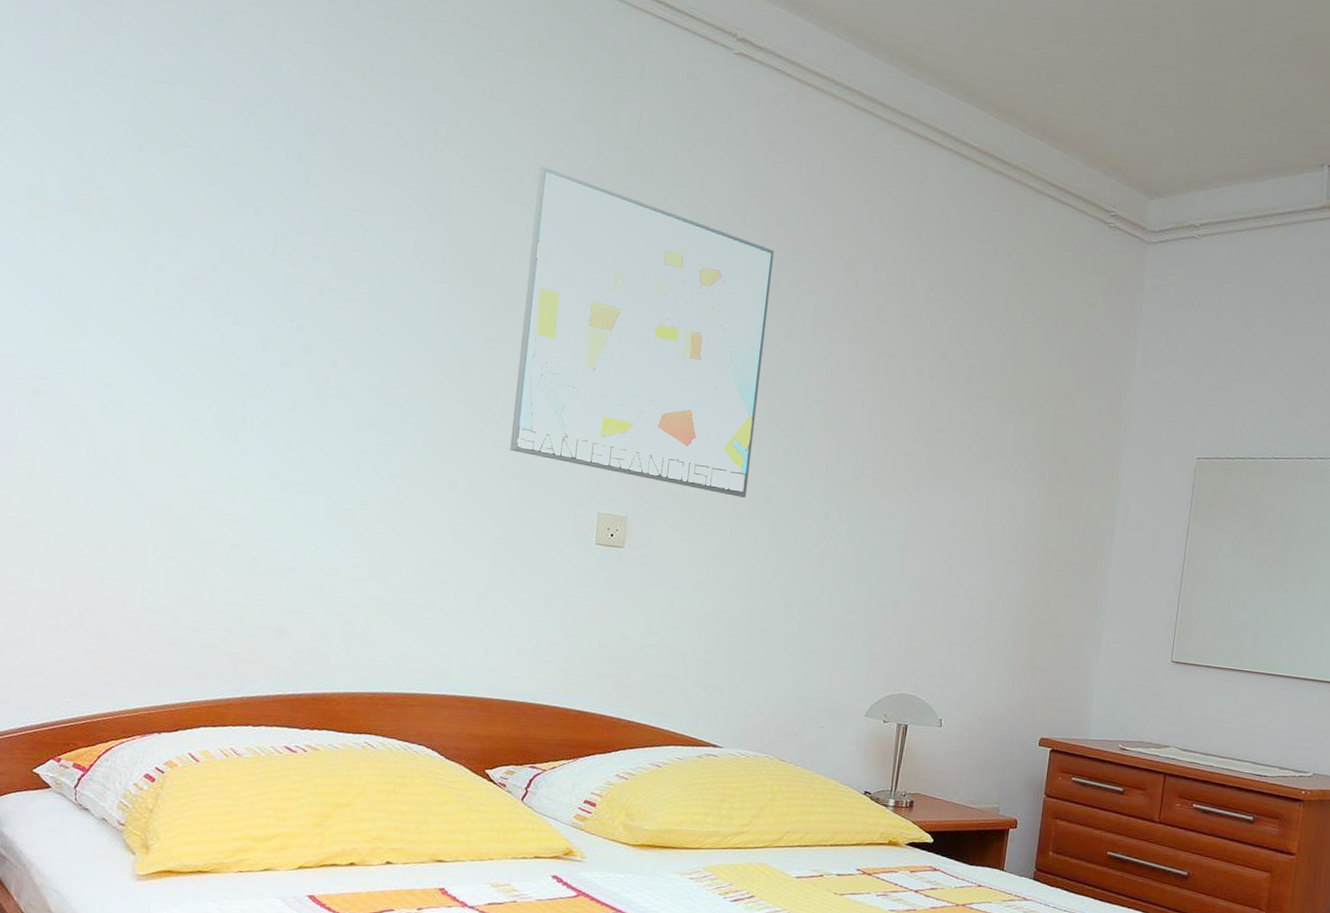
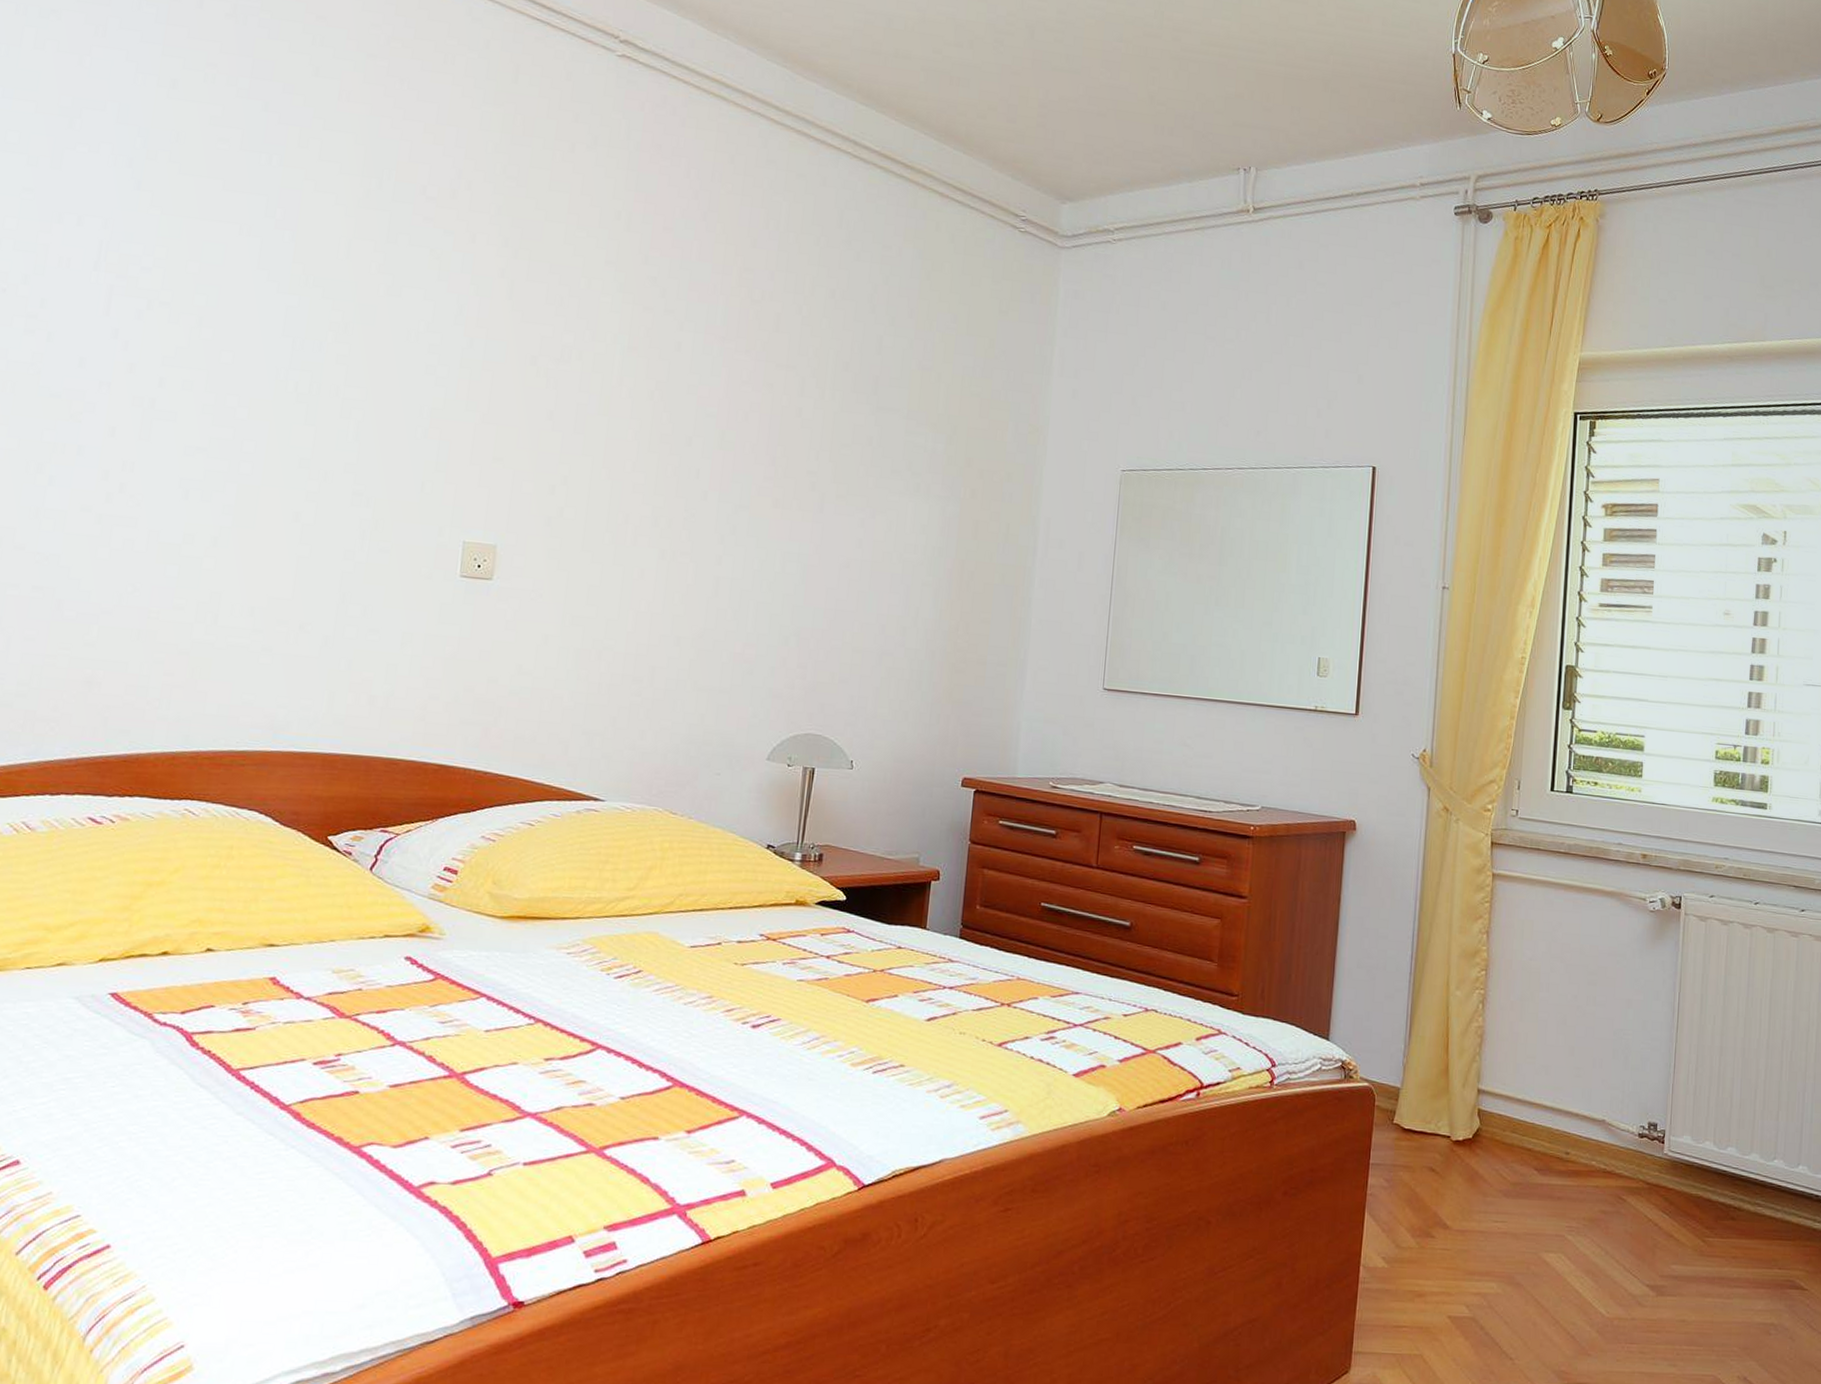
wall art: present [510,166,774,498] -> none [363,171,661,522]

